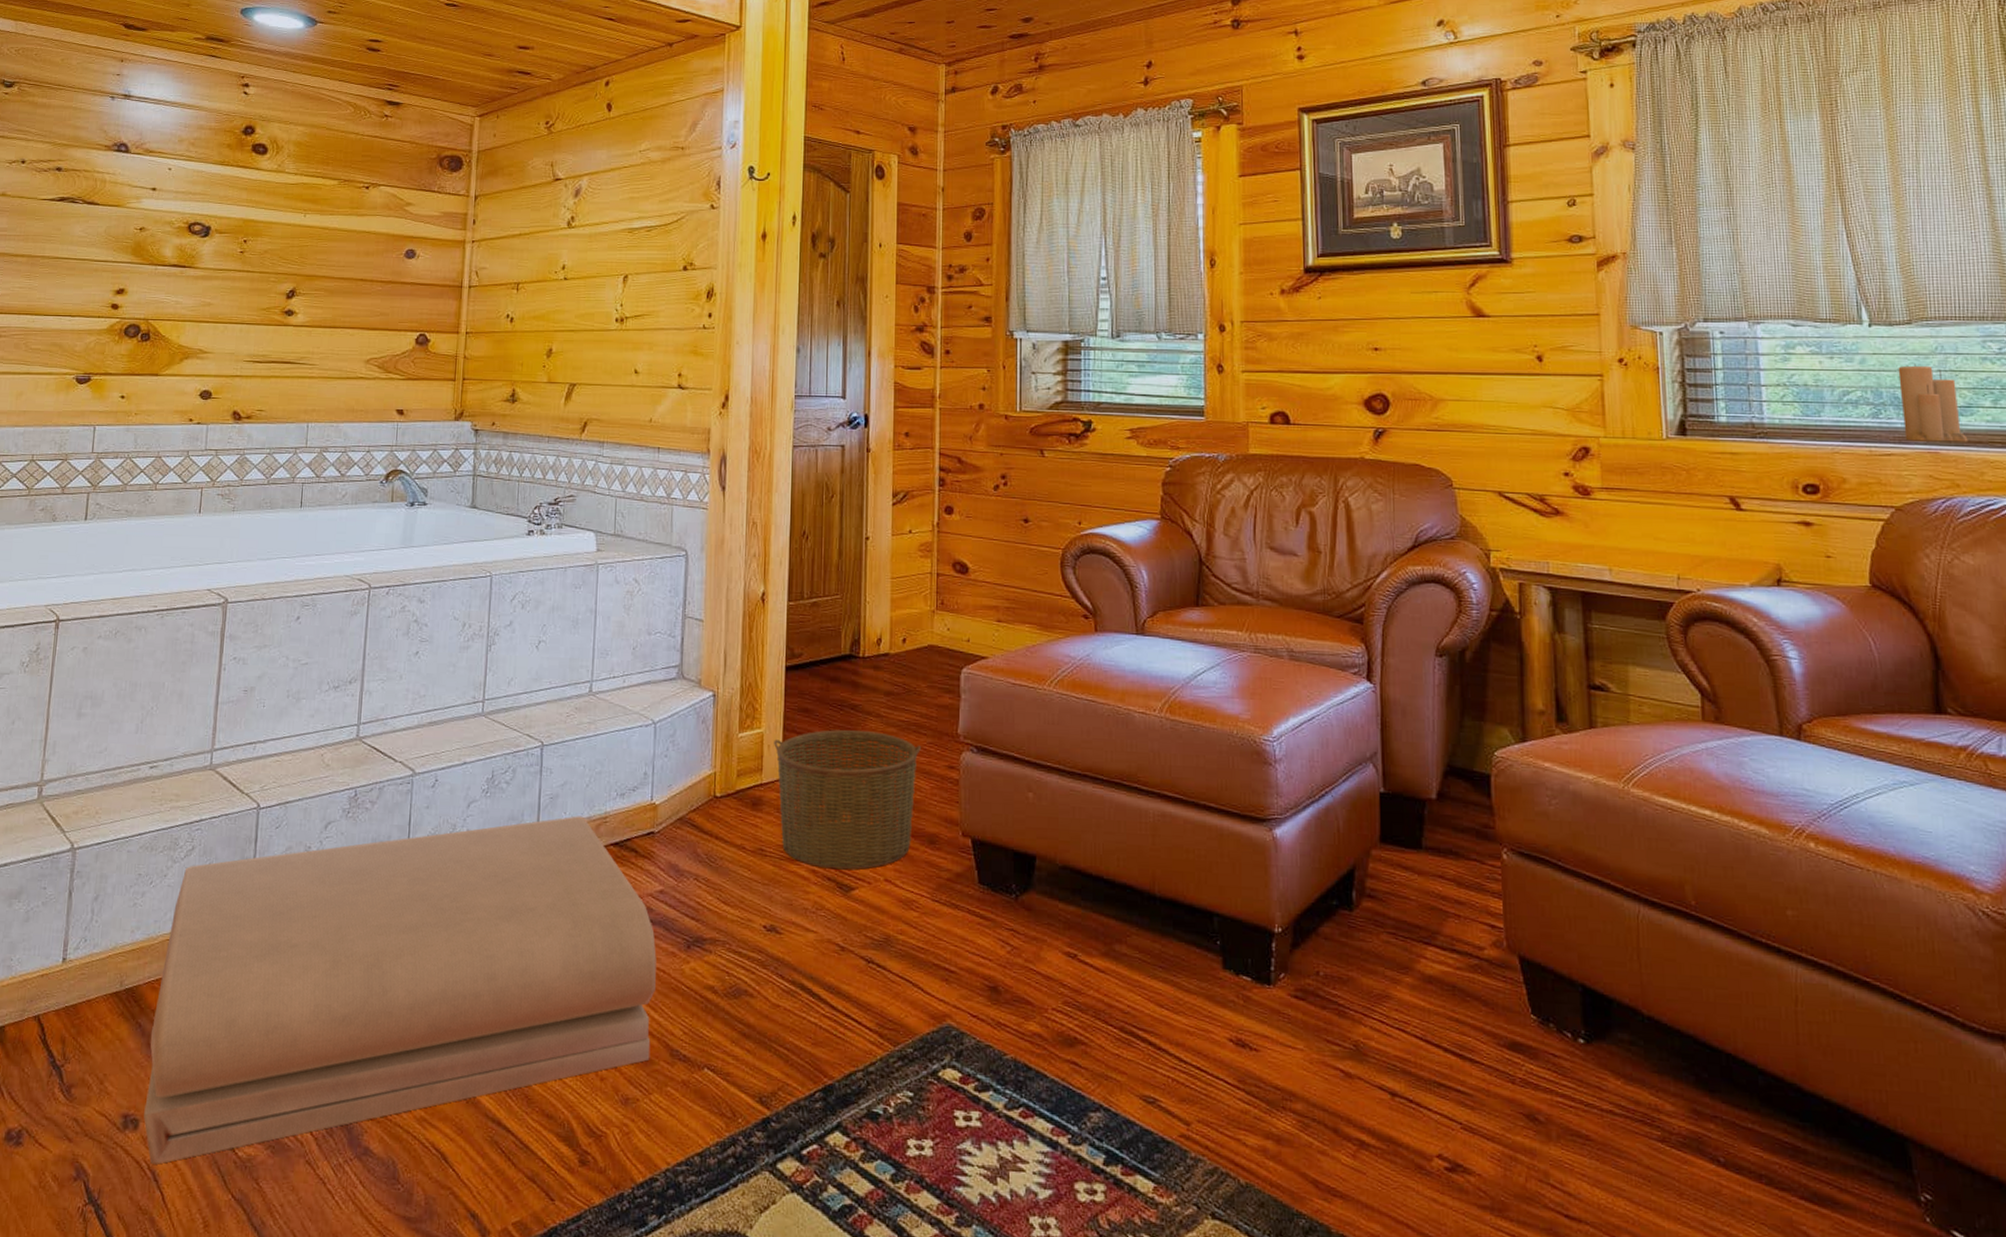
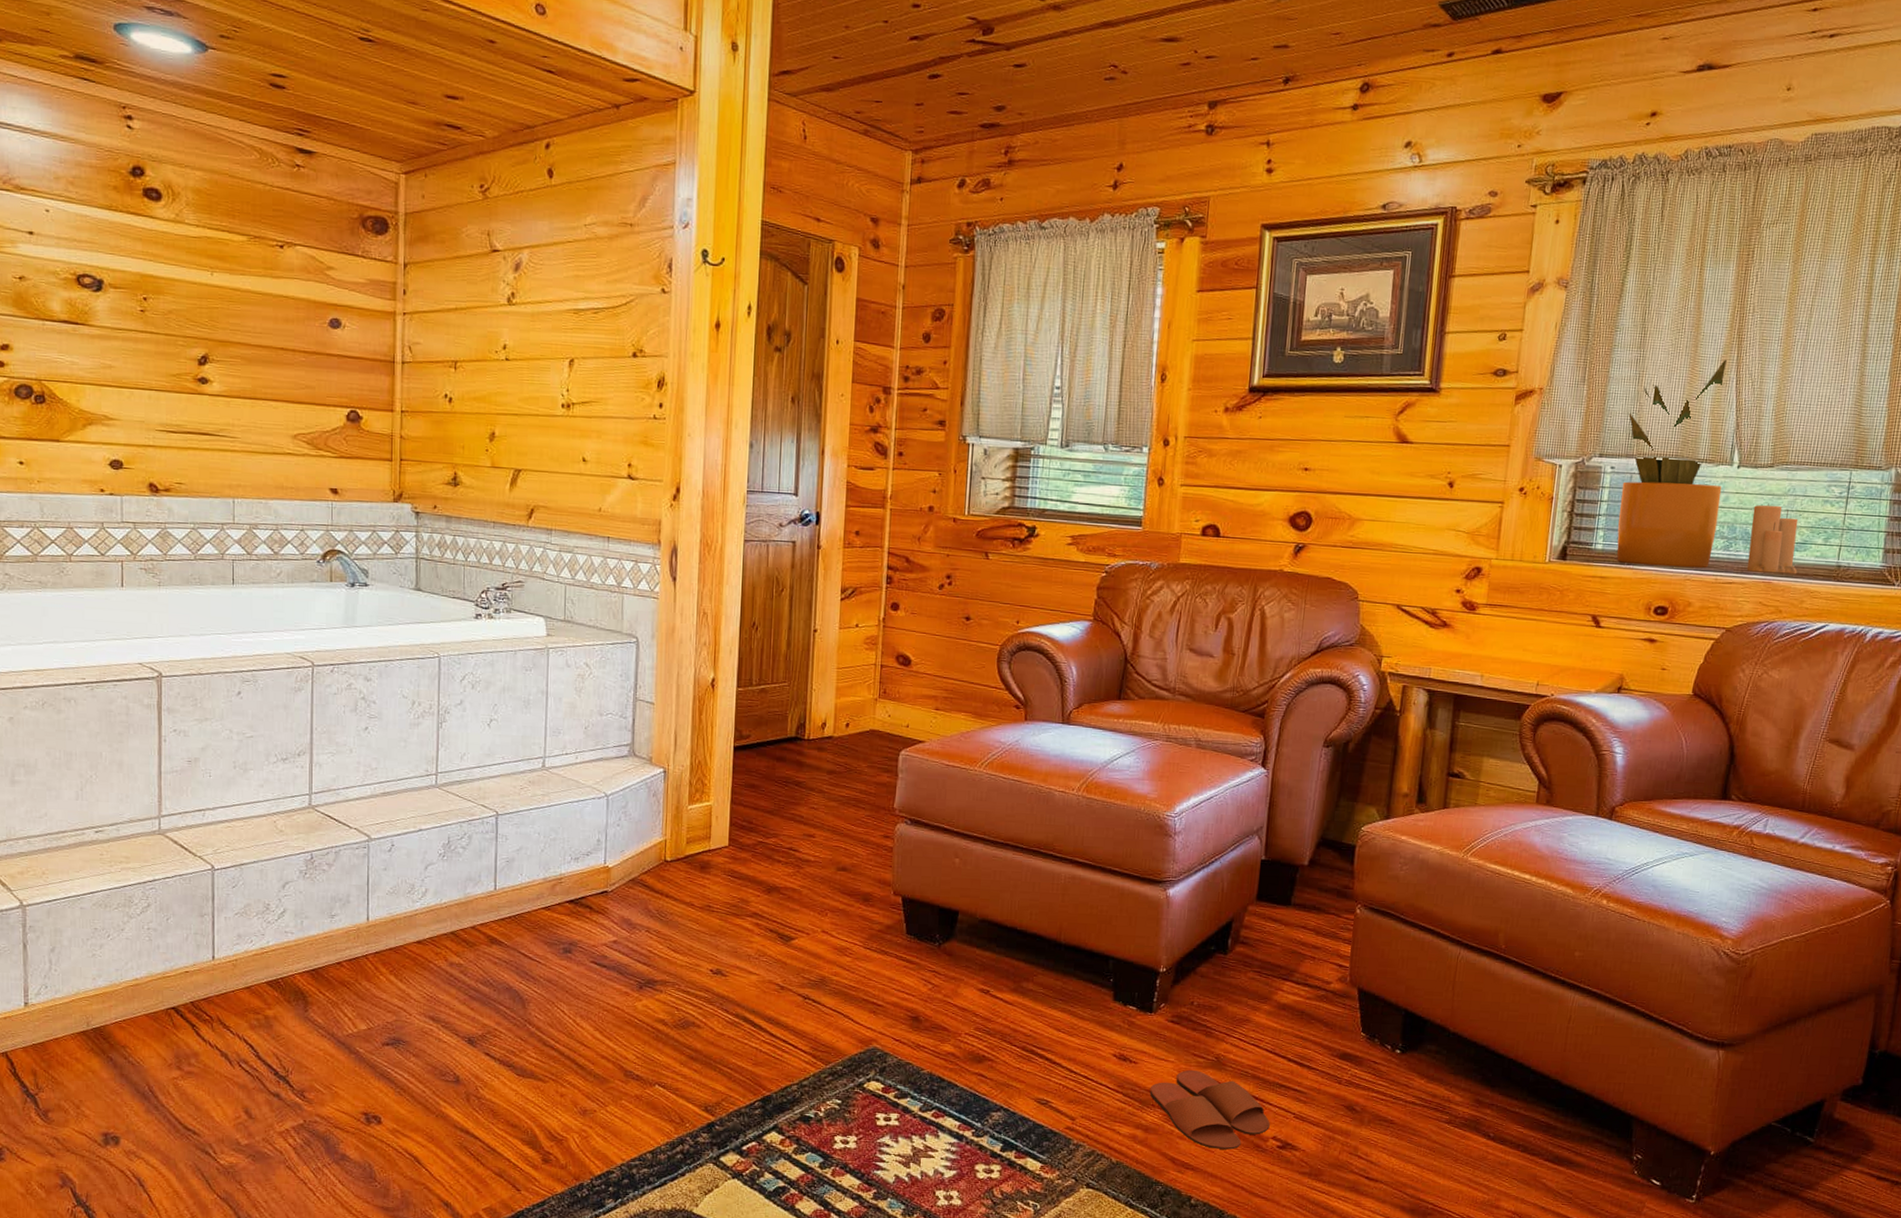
towel: present [144,816,657,1165] -> none [124,877,611,1173]
basket: present [774,729,921,870] -> none [722,803,859,923]
slipper: none [1277,1061,1432,1171] -> present [1149,1070,1270,1150]
planter: none [1729,212,1859,440] -> present [1616,359,1727,569]

